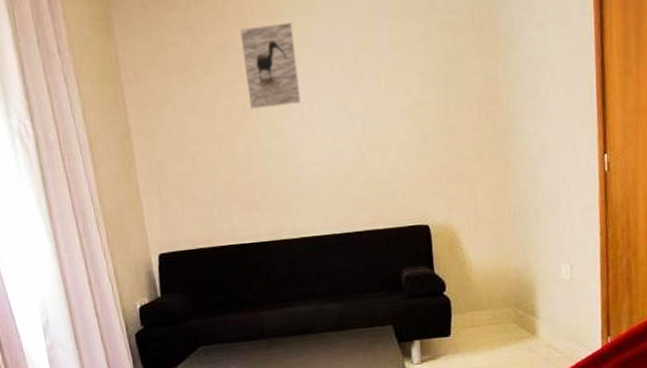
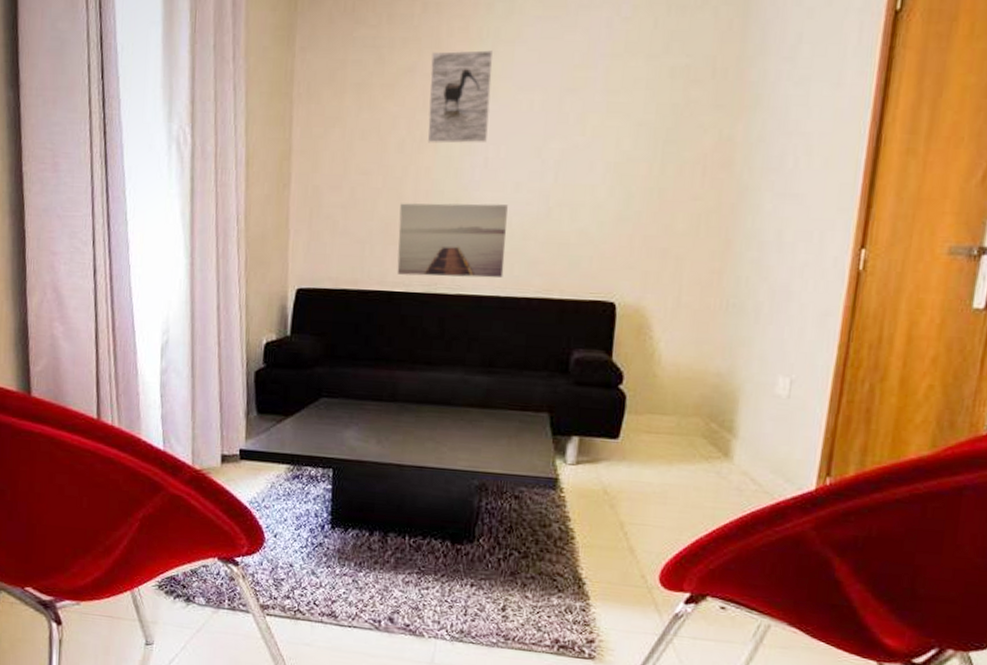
wall art: none [237,155,335,228] -> present [397,203,508,278]

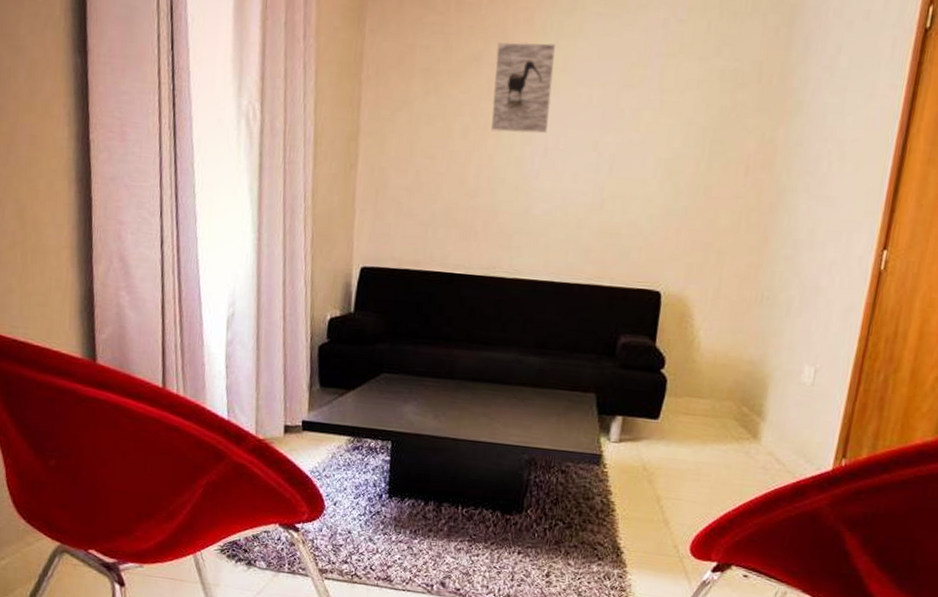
wall art: present [397,203,508,278] -> none [457,188,565,264]

